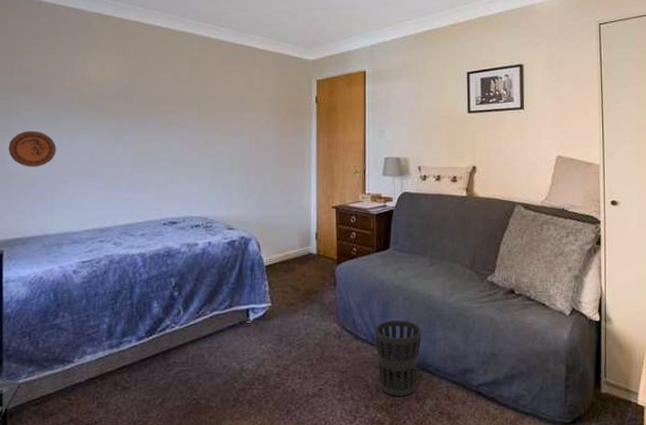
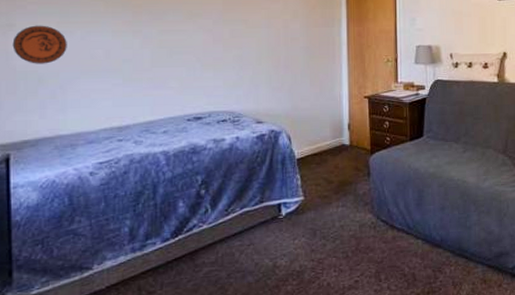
wastebasket: present [375,319,422,397] -> none [410,207,457,284]

